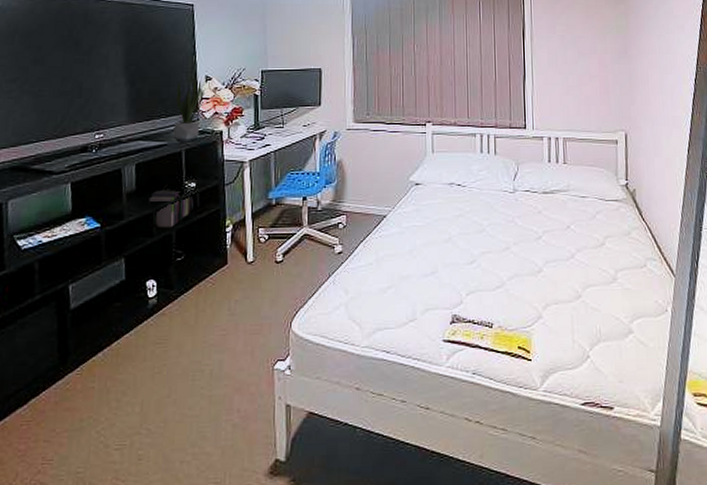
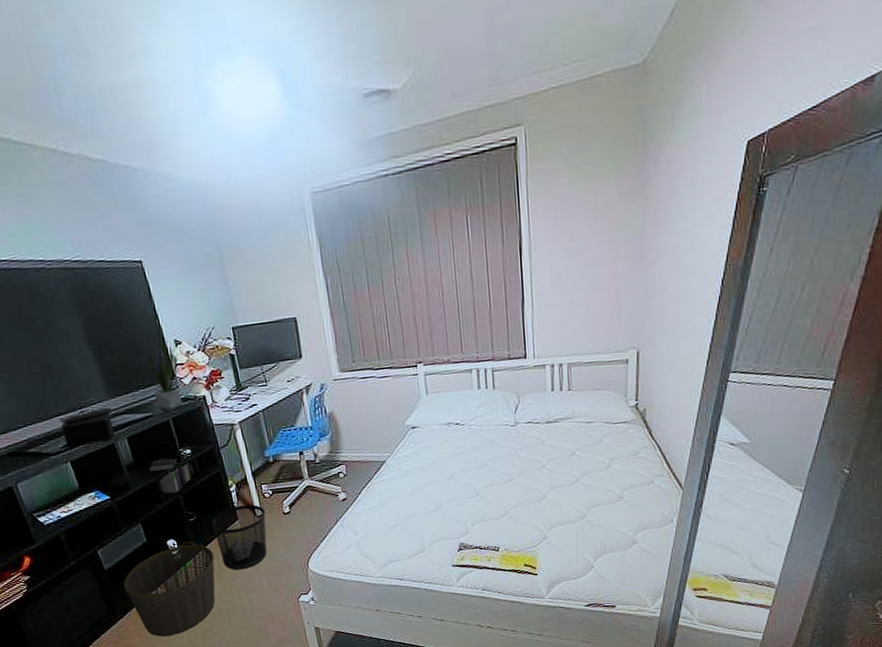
speaker: none [72,131,129,169] -> present [60,407,115,449]
basket: none [84,283,193,400] -> present [123,541,216,637]
waste bin: none [198,248,257,324] -> present [211,504,267,571]

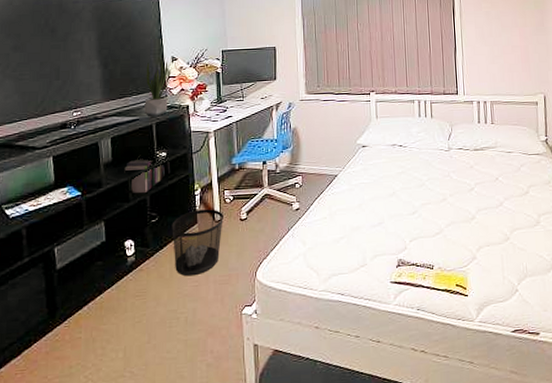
speaker: present [60,407,115,449] -> none [53,108,104,144]
basket: present [123,541,216,637] -> none [70,242,167,349]

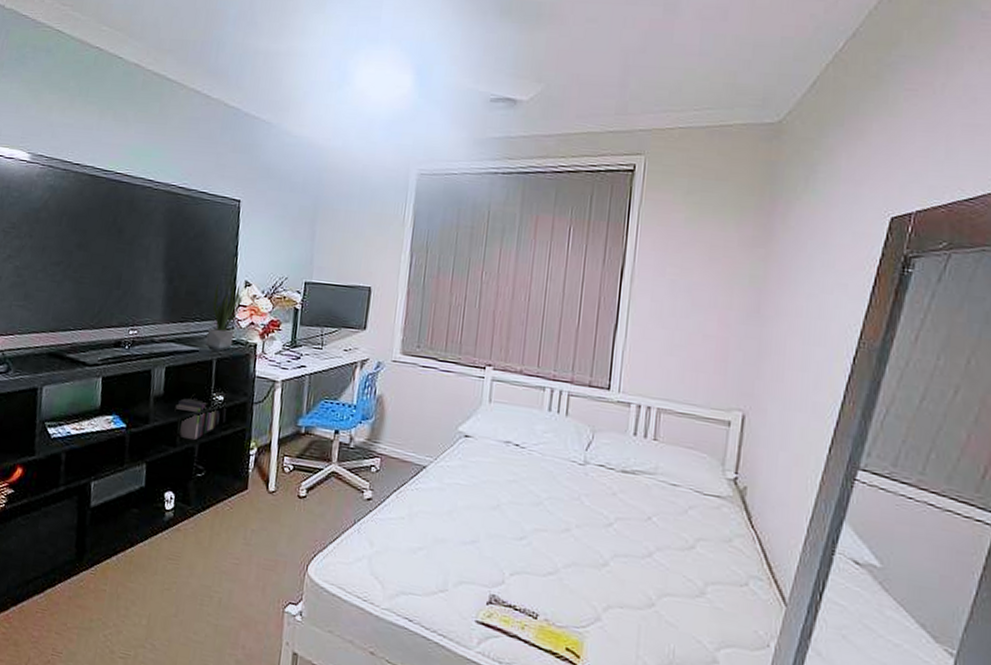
waste bin: present [172,209,223,277] -> none [215,472,279,552]

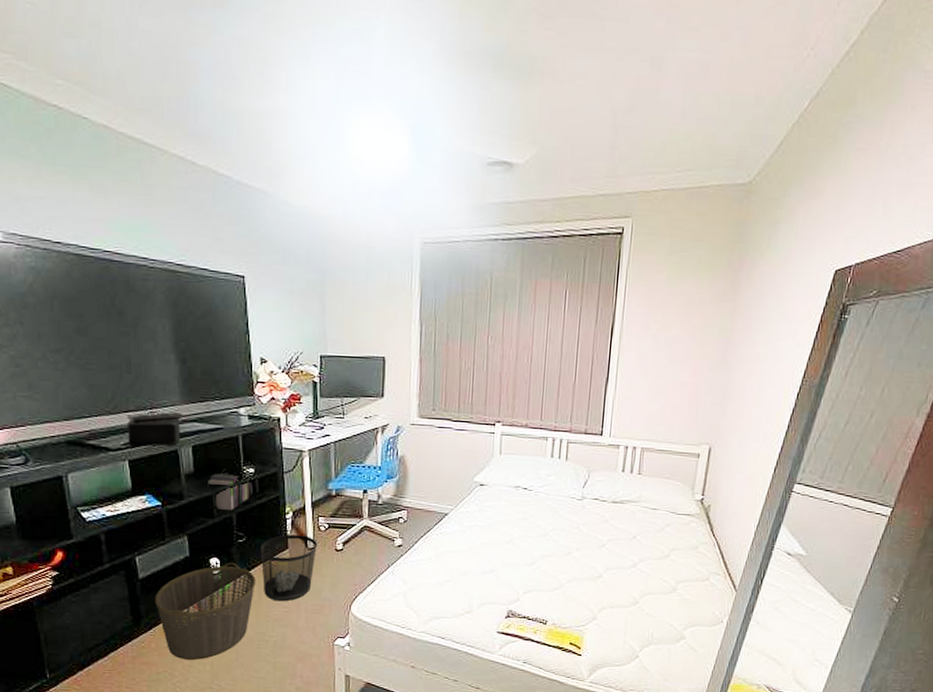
basket: none [101,498,209,610] -> present [154,562,256,660]
speaker: none [105,330,162,366] -> present [128,411,183,447]
potted plant: present [206,283,240,353] -> none [229,361,259,429]
waste bin: none [215,472,279,552] -> present [260,534,317,602]

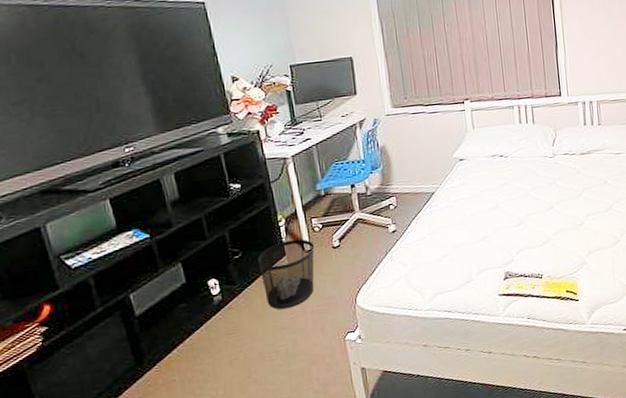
speaker: present [128,411,183,447] -> none [103,142,161,185]
basket: present [154,562,256,660] -> none [154,280,258,389]
books: present [208,464,260,510] -> none [194,181,249,232]

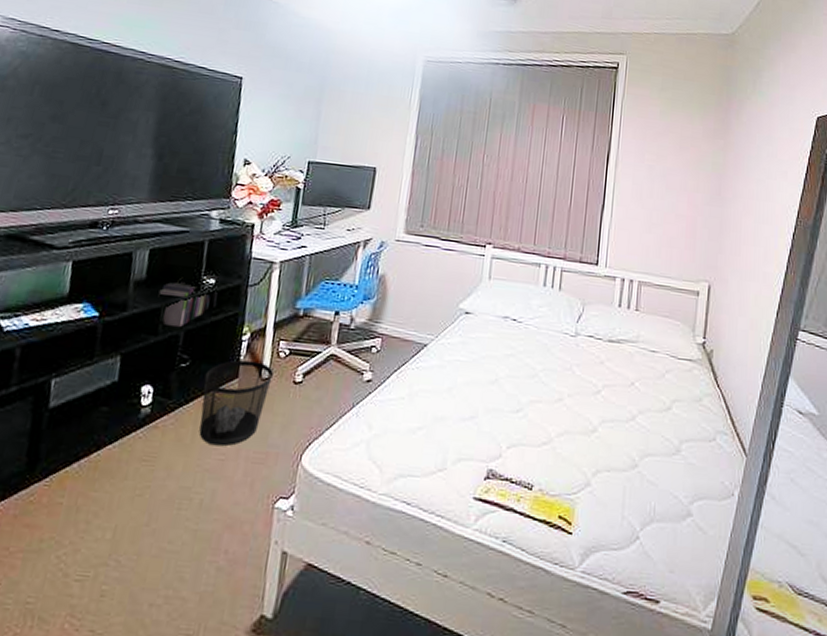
books: none [194,181,249,232] -> present [154,273,219,327]

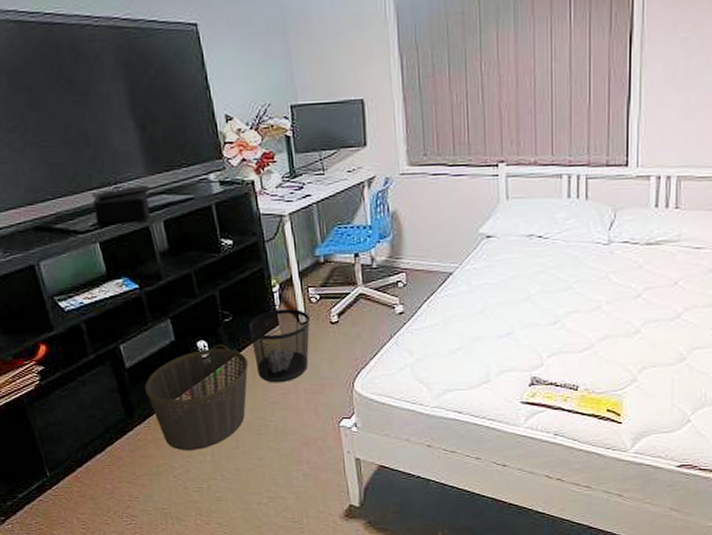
basket: none [60,391,193,523] -> present [144,344,248,450]
speaker: none [77,209,148,248] -> present [92,184,151,227]
books: present [154,273,219,327] -> none [184,235,241,288]

